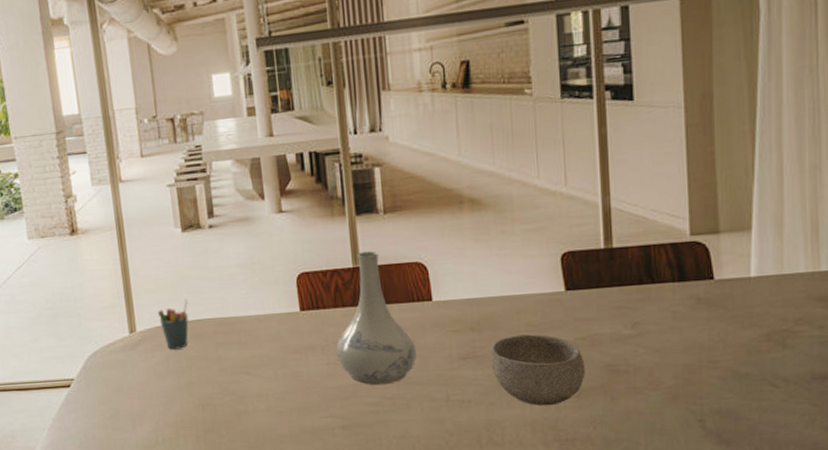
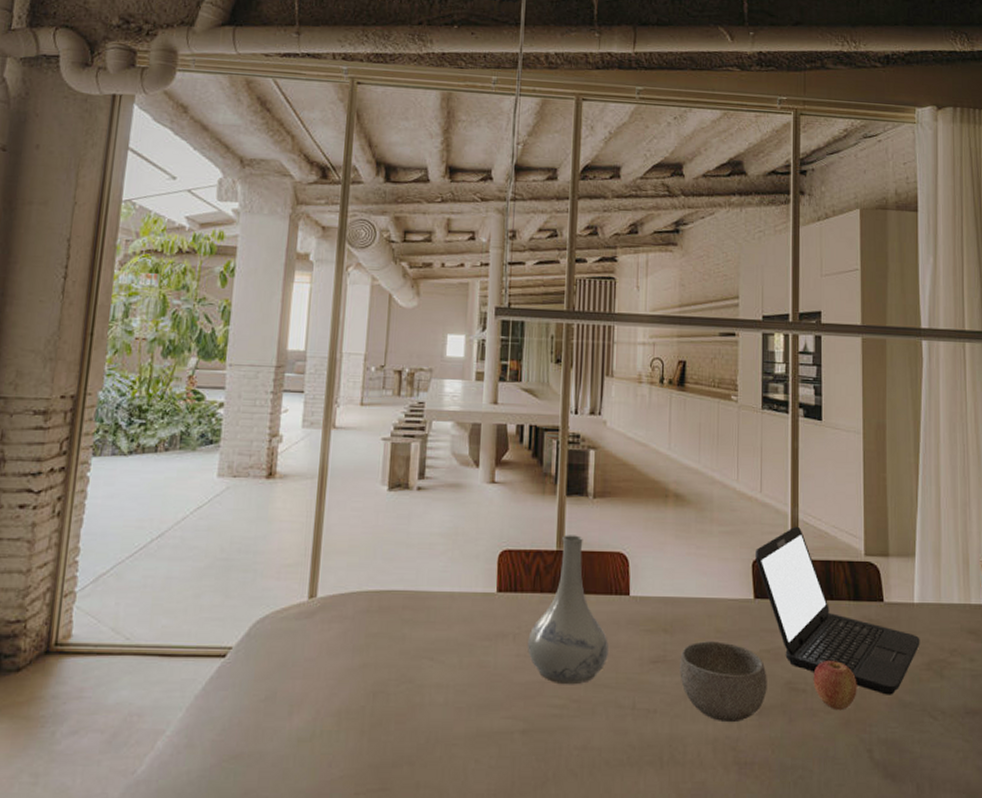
pen holder: present [157,298,189,350] -> none [344,565,380,623]
laptop: none [564,214,758,369] -> present [755,526,920,695]
apple: none [635,341,685,387] -> present [813,661,857,711]

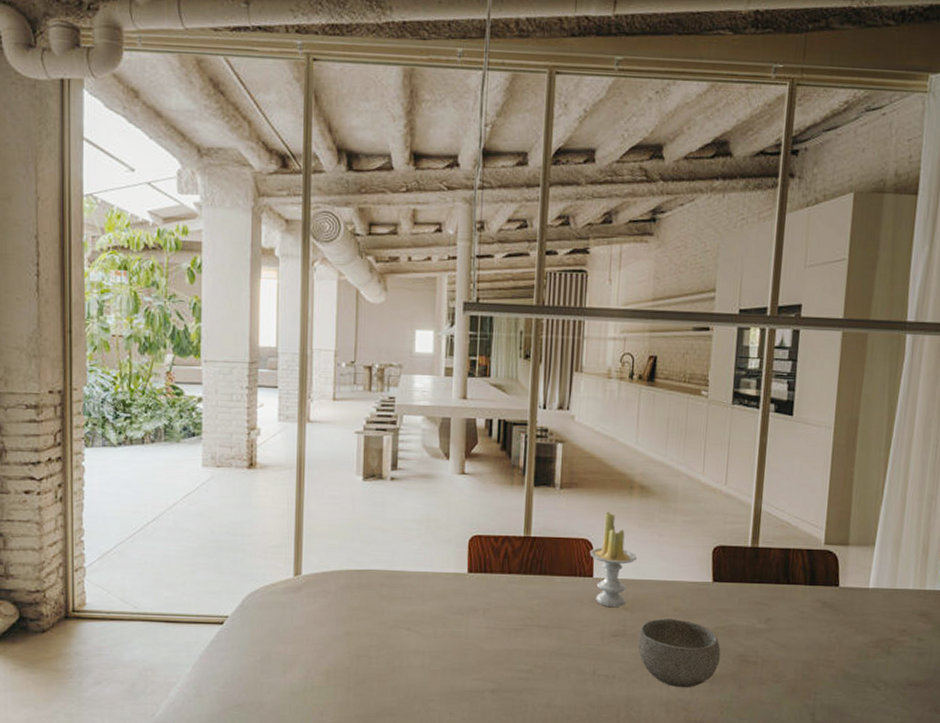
vase: present [528,535,608,685] -> none [496,522,572,654]
candle: none [625,523,675,630] -> present [589,512,638,608]
laptop: present [755,526,920,695] -> none [716,516,872,668]
apple: present [813,661,857,711] -> none [764,637,806,680]

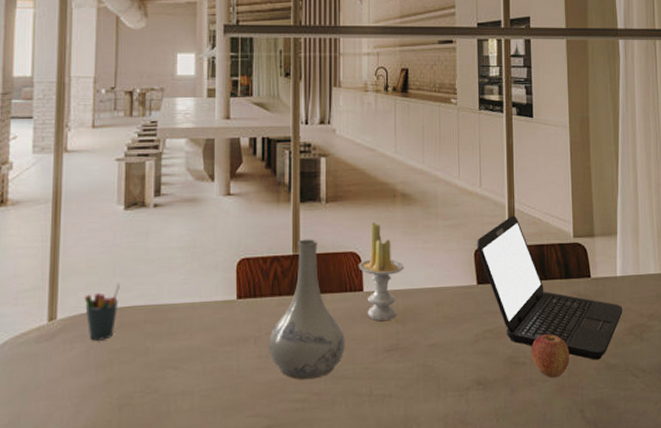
pen holder: none [326,547,358,597] -> present [84,282,120,341]
vase: none [496,522,572,654] -> present [269,239,345,380]
bowl: present [638,618,721,688] -> none [412,326,491,399]
laptop: none [716,516,872,668] -> present [477,215,623,360]
apple: none [764,637,806,680] -> present [531,334,570,378]

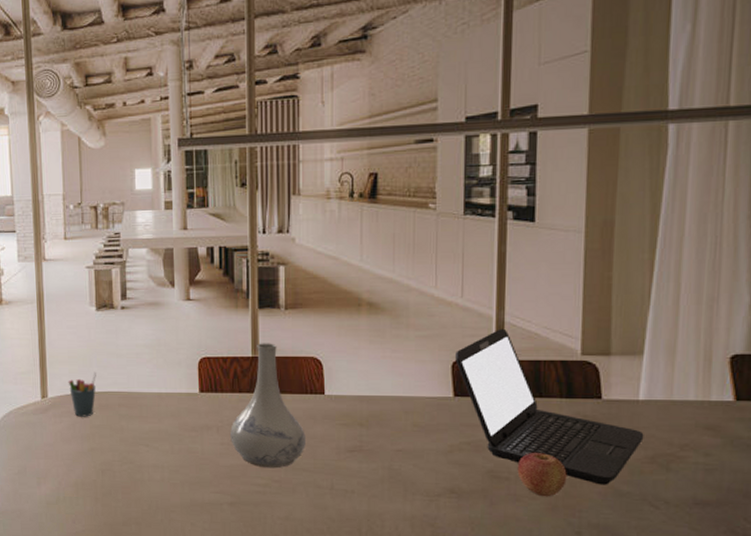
candle: present [358,222,405,321] -> none [319,330,370,424]

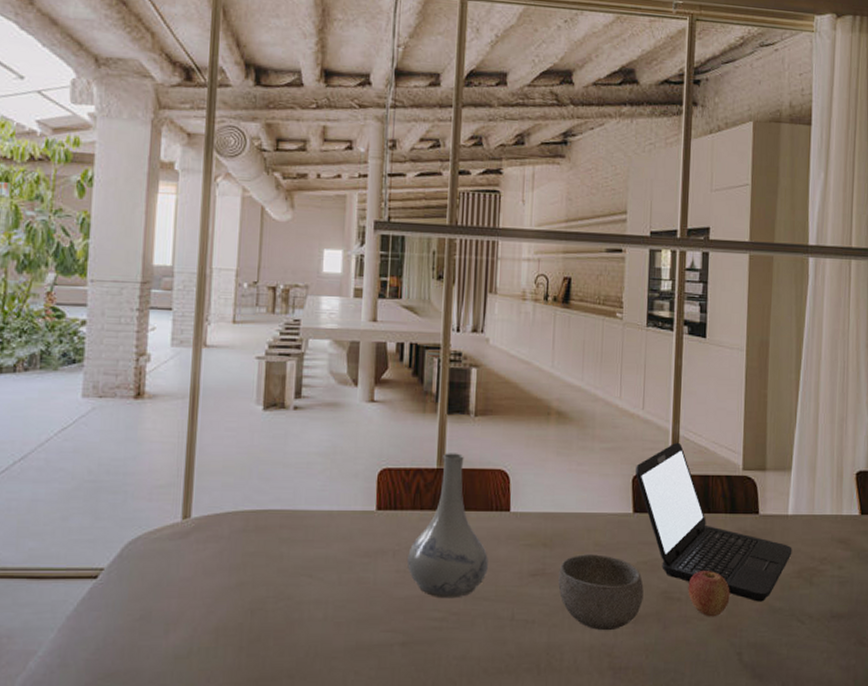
pen holder: present [68,371,96,417] -> none [219,485,256,542]
bowl: none [376,434,467,504] -> present [558,554,644,631]

